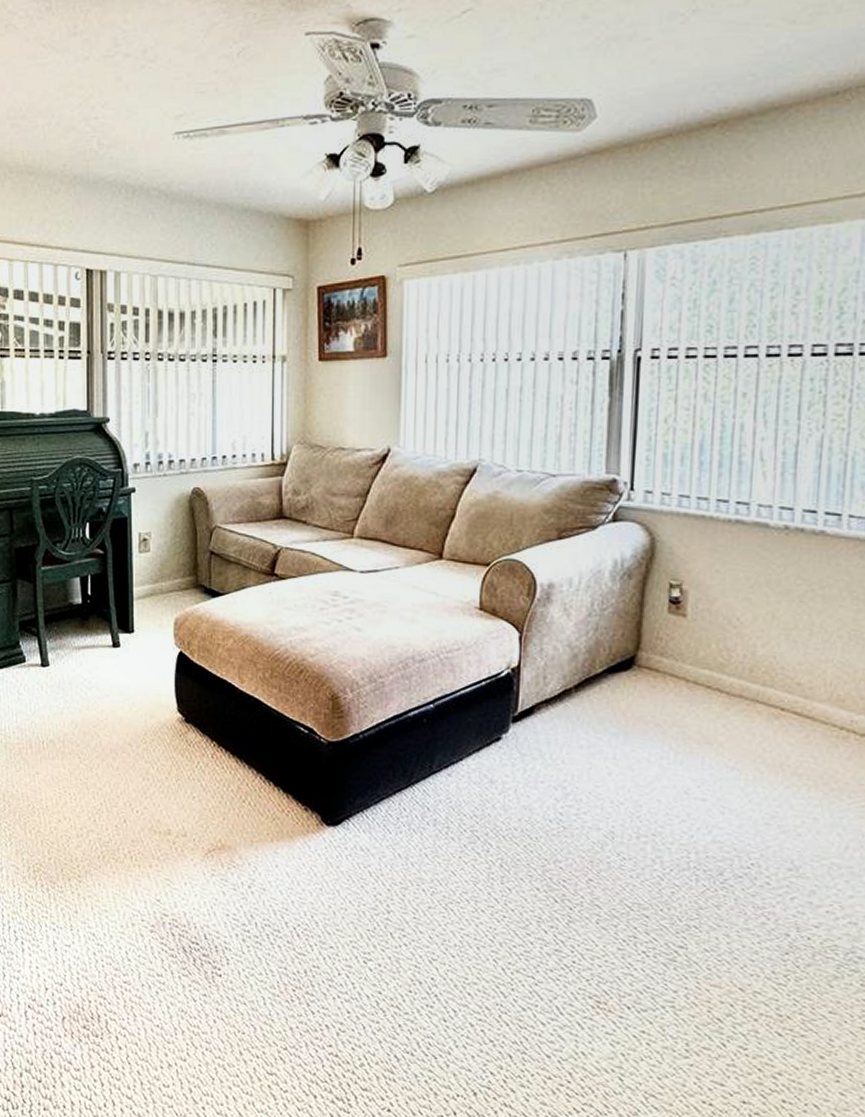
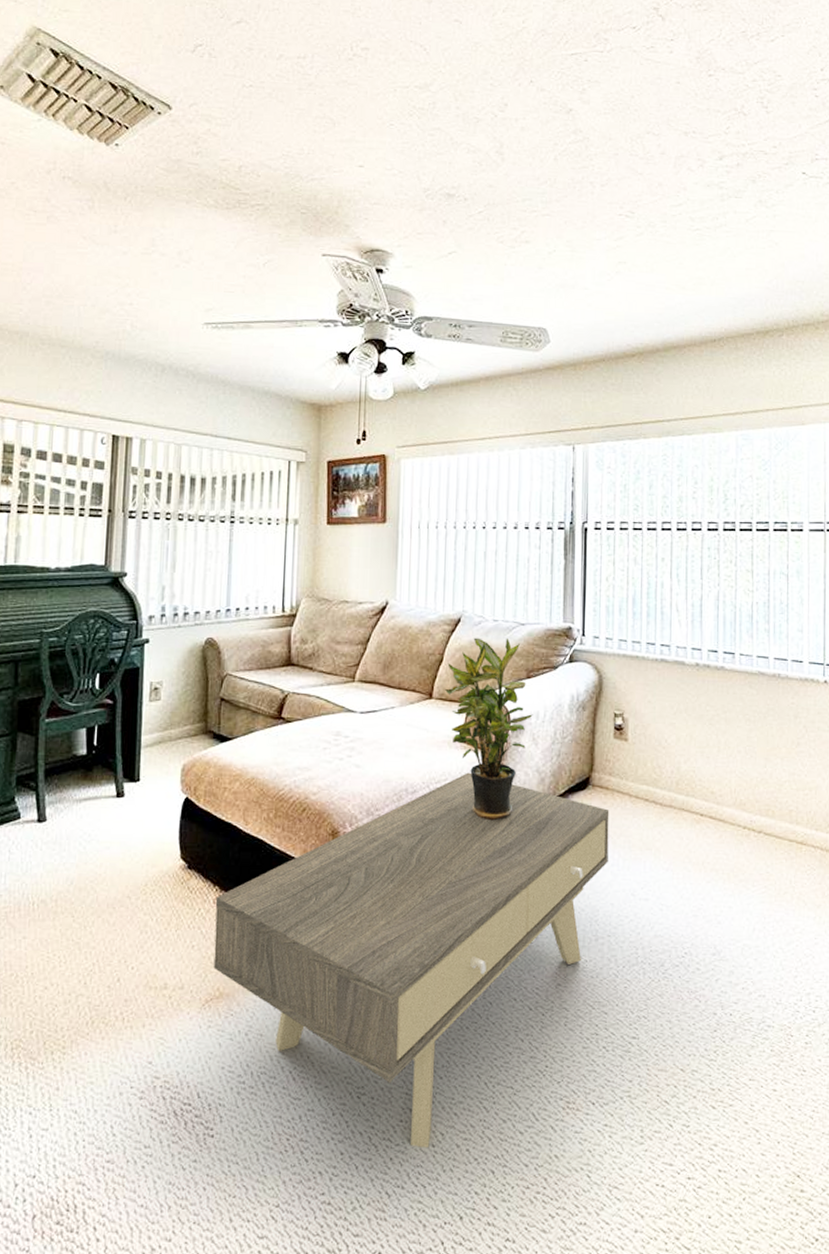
coffee table: none [213,642,659,1021] -> present [213,772,610,1147]
potted plant: none [456,490,565,698] -> present [444,637,533,821]

